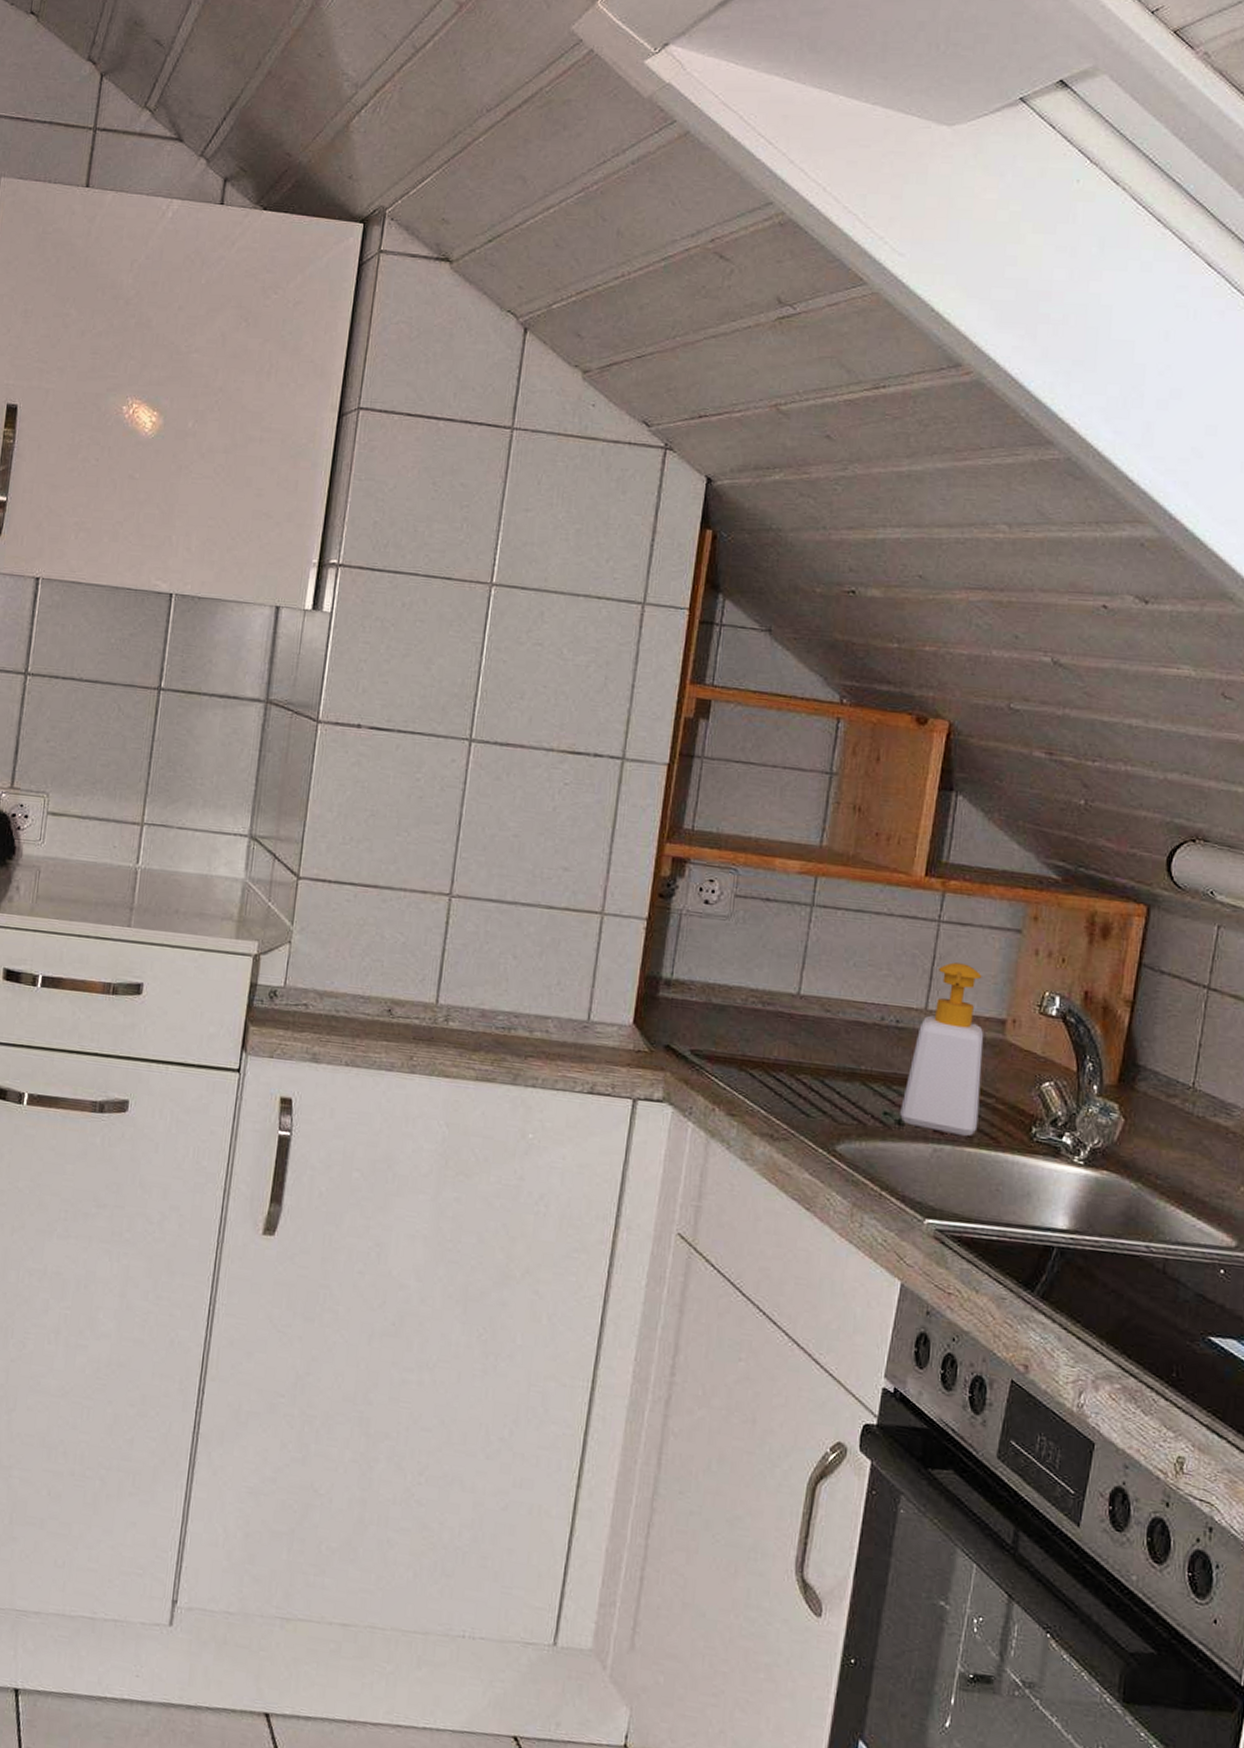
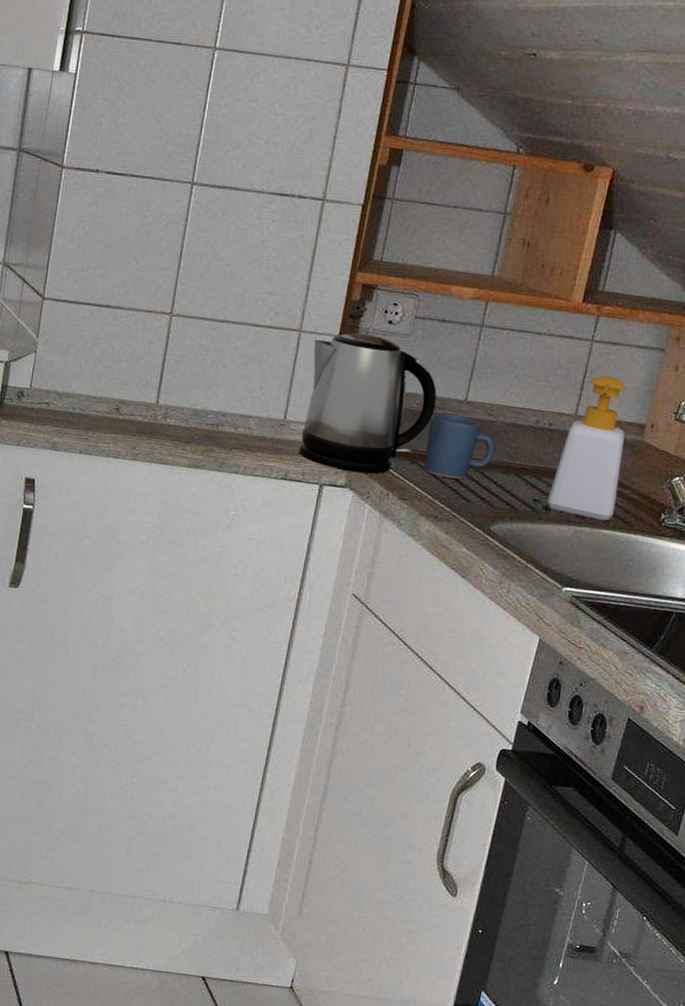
kettle: none [607,915,765,1086] -> present [299,333,437,475]
mug: none [754,1009,835,1090] -> present [423,412,495,480]

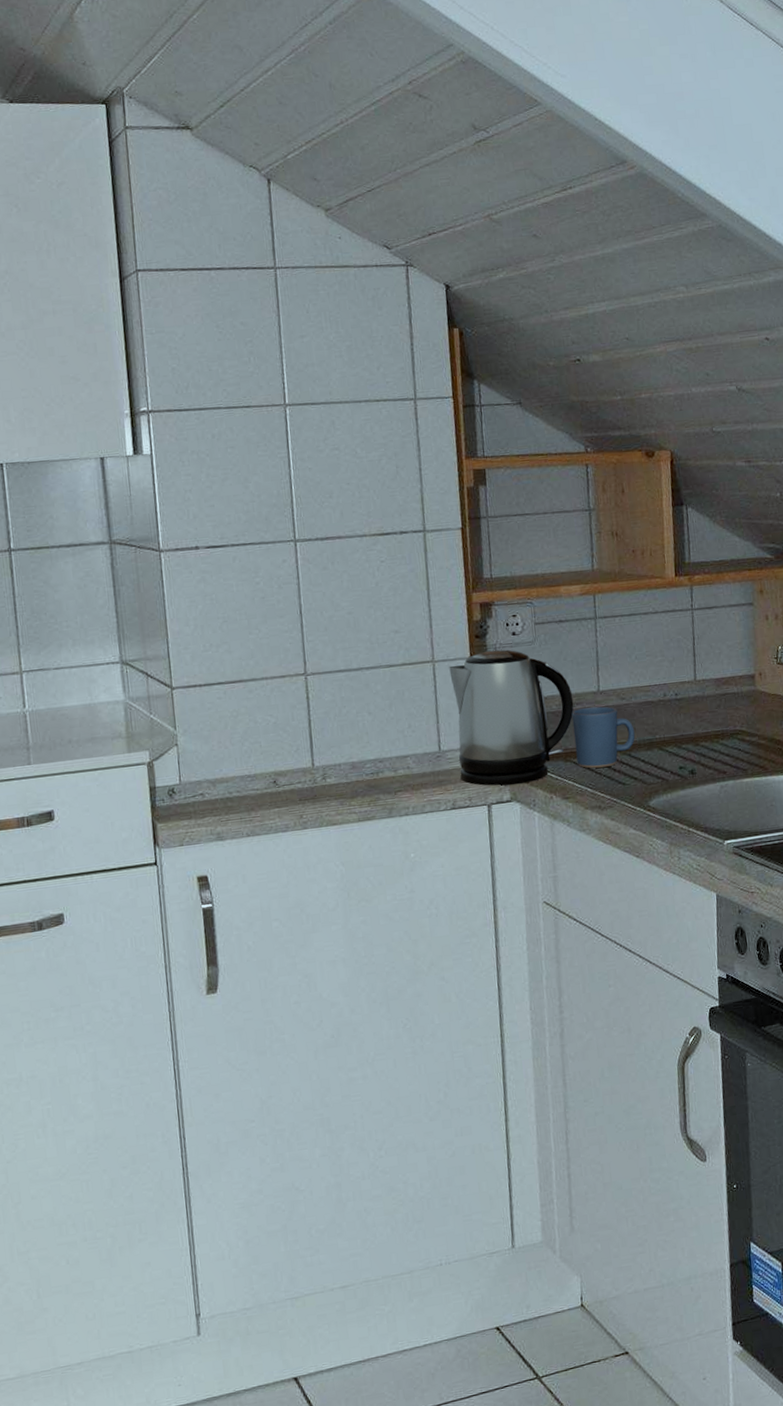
soap bottle: present [547,376,627,521] -> none [691,638,749,773]

